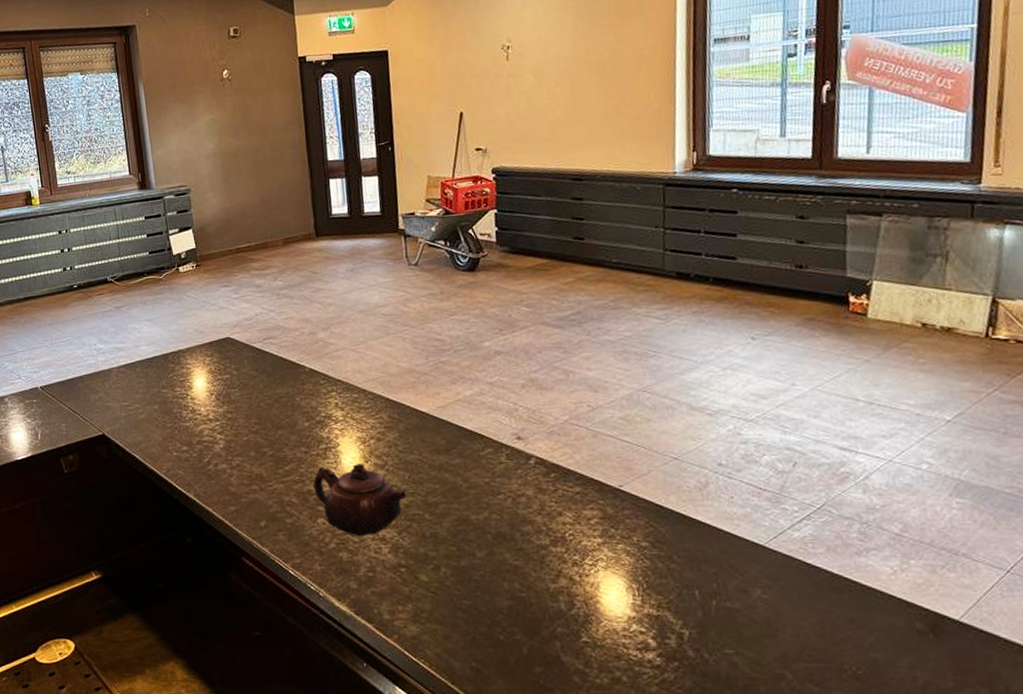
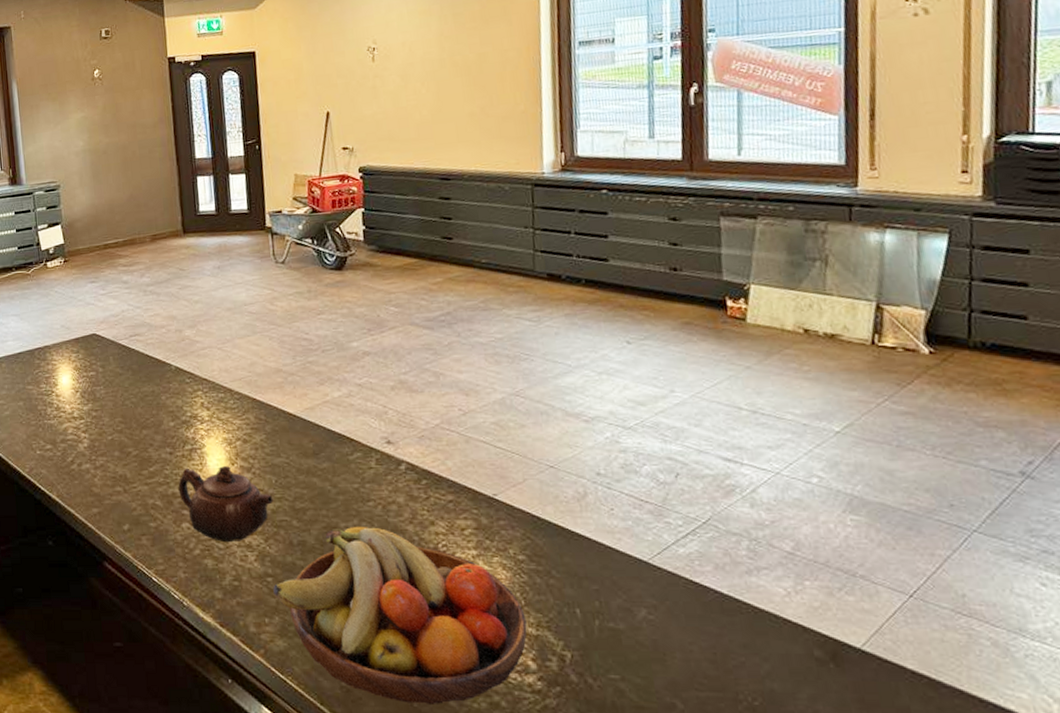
fruit bowl: none [406,518,648,682] -> present [273,526,527,706]

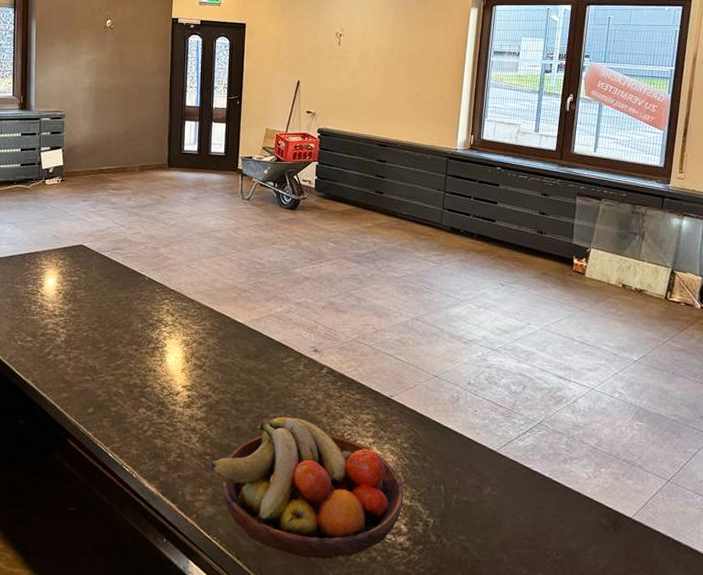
teapot: present [178,466,274,543] -> none [139,363,218,426]

